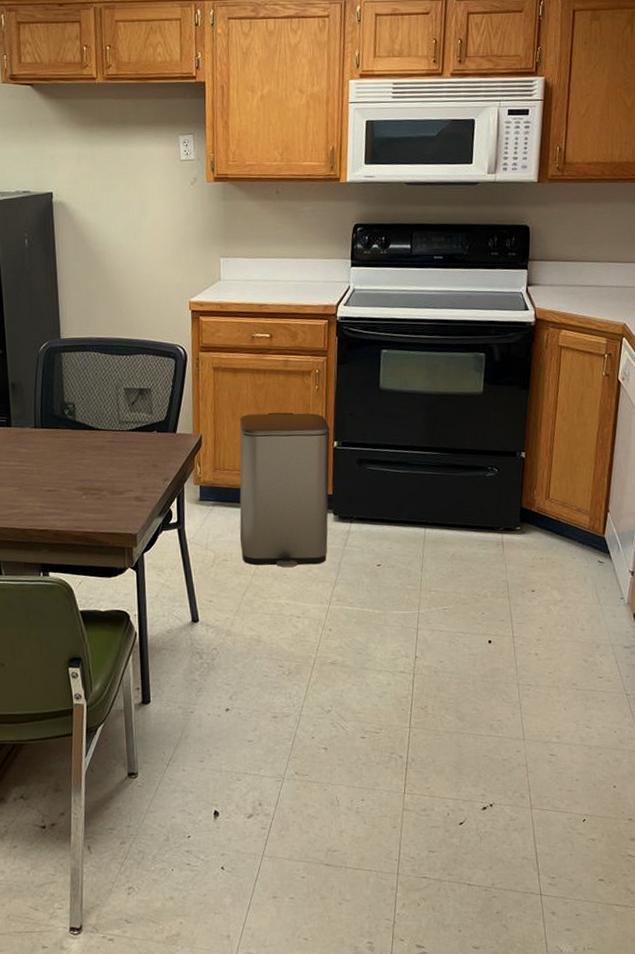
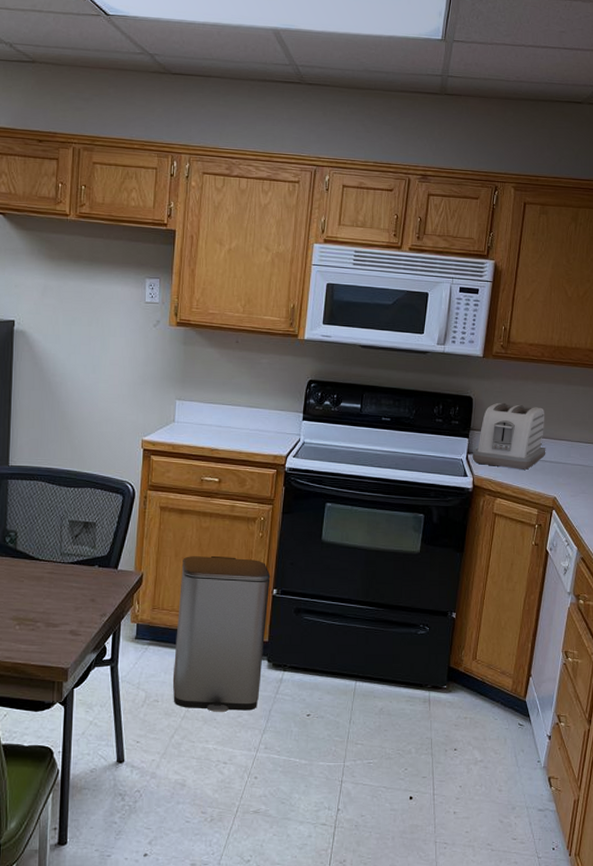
toaster: none [532,228,612,298] -> present [472,402,546,470]

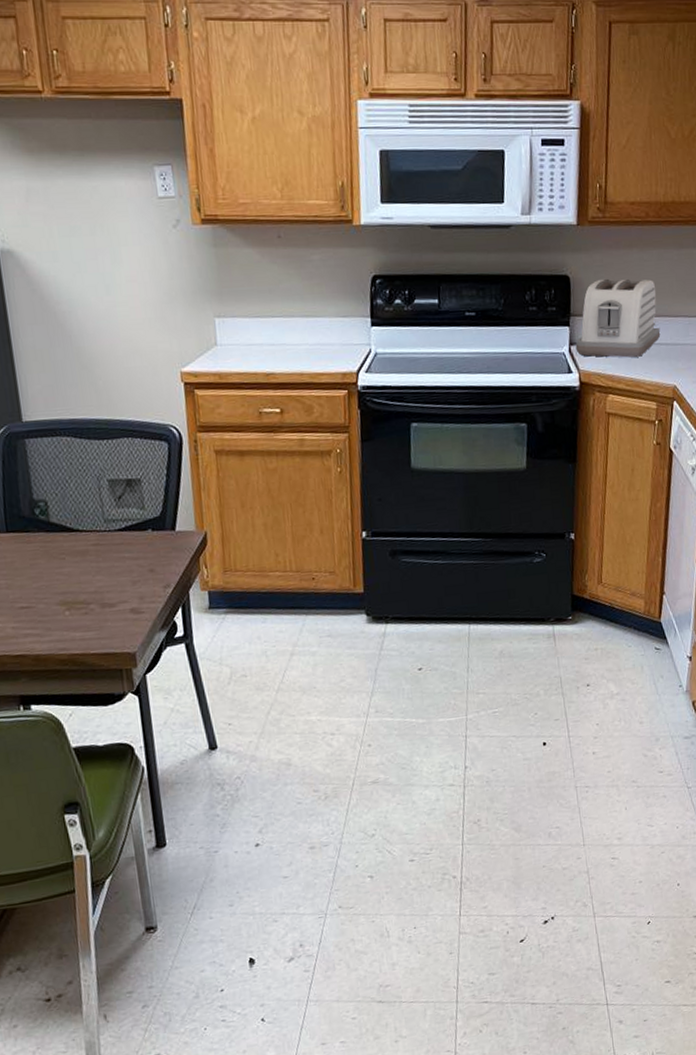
pedal bin: present [172,555,271,713] -> none [251,500,362,680]

